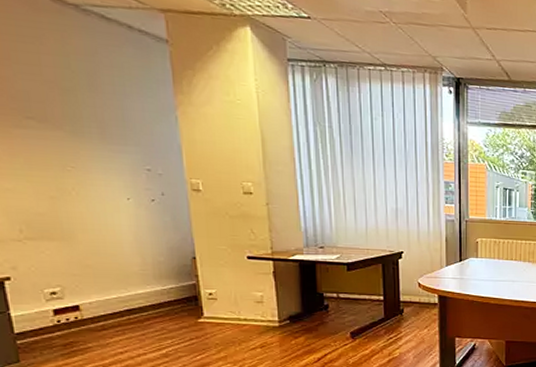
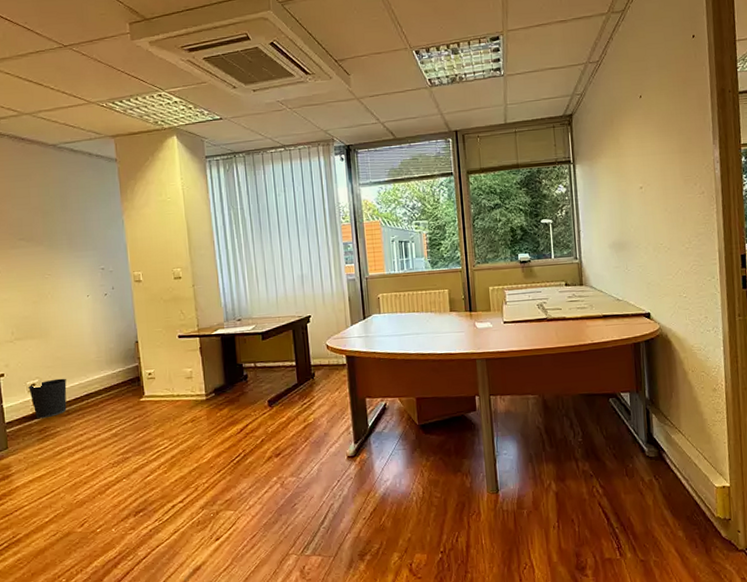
wastebasket: none [45,289,101,332] -> present [27,378,67,419]

